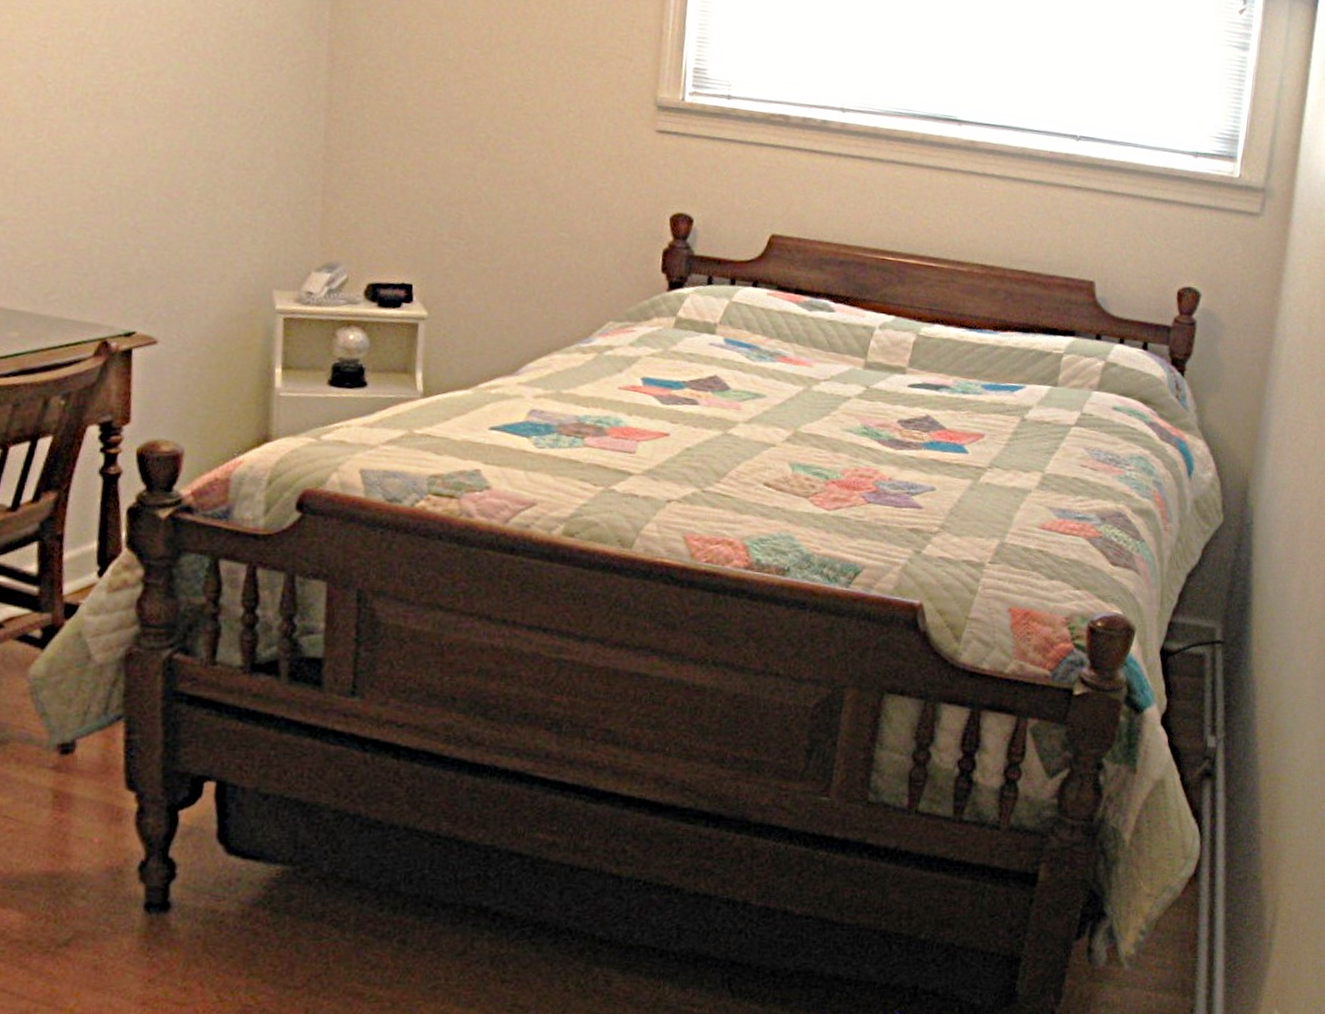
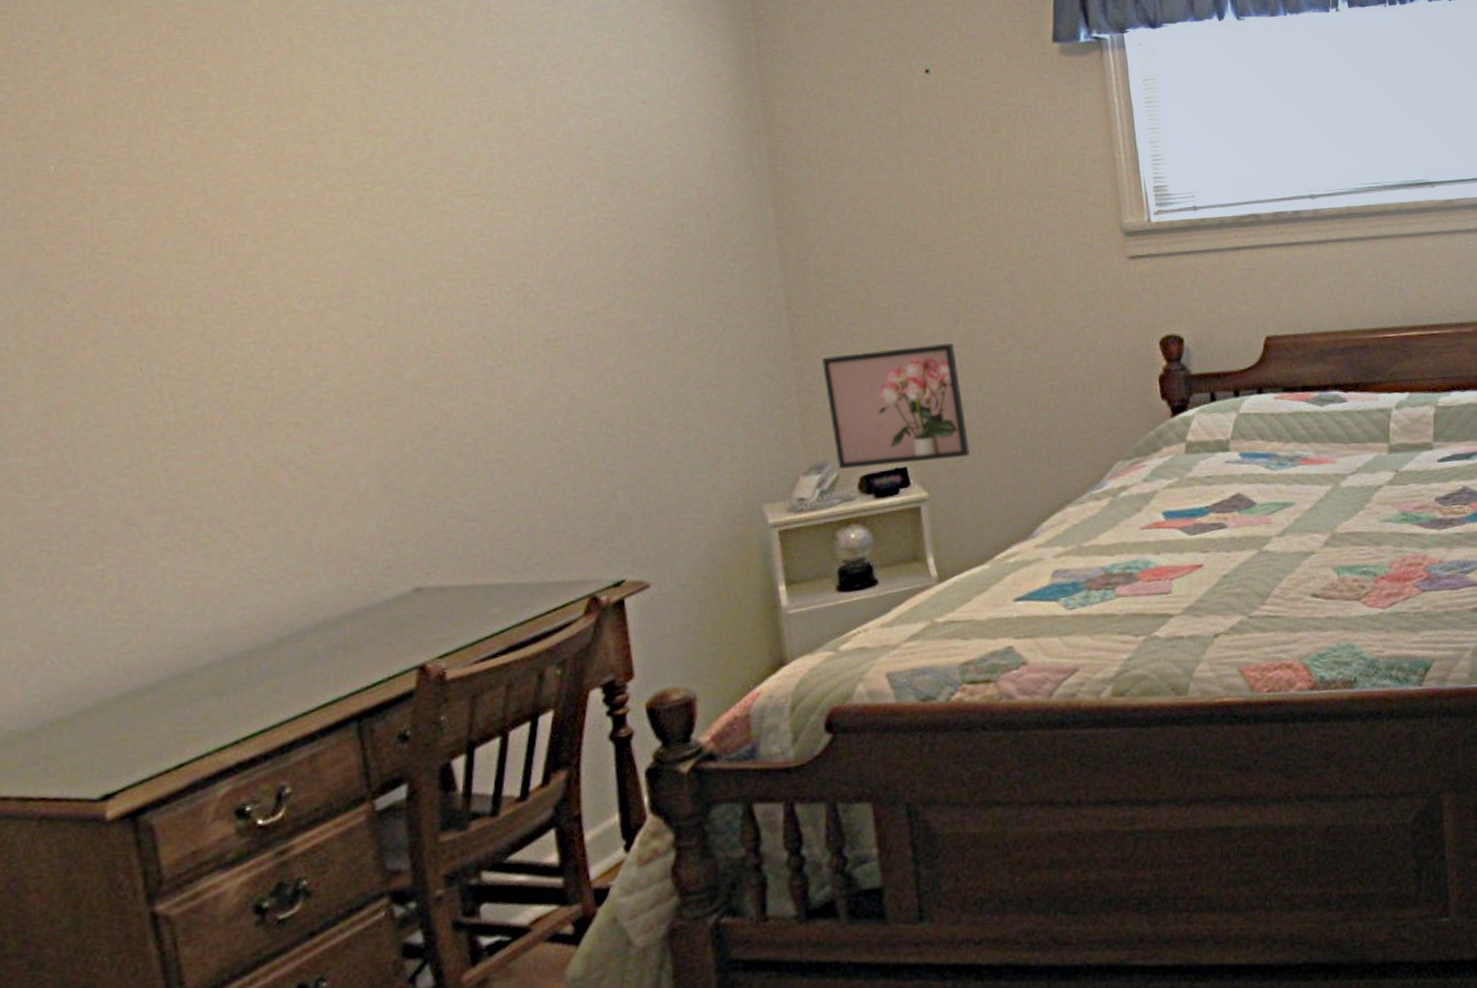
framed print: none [349,164,477,287] -> present [822,343,970,469]

